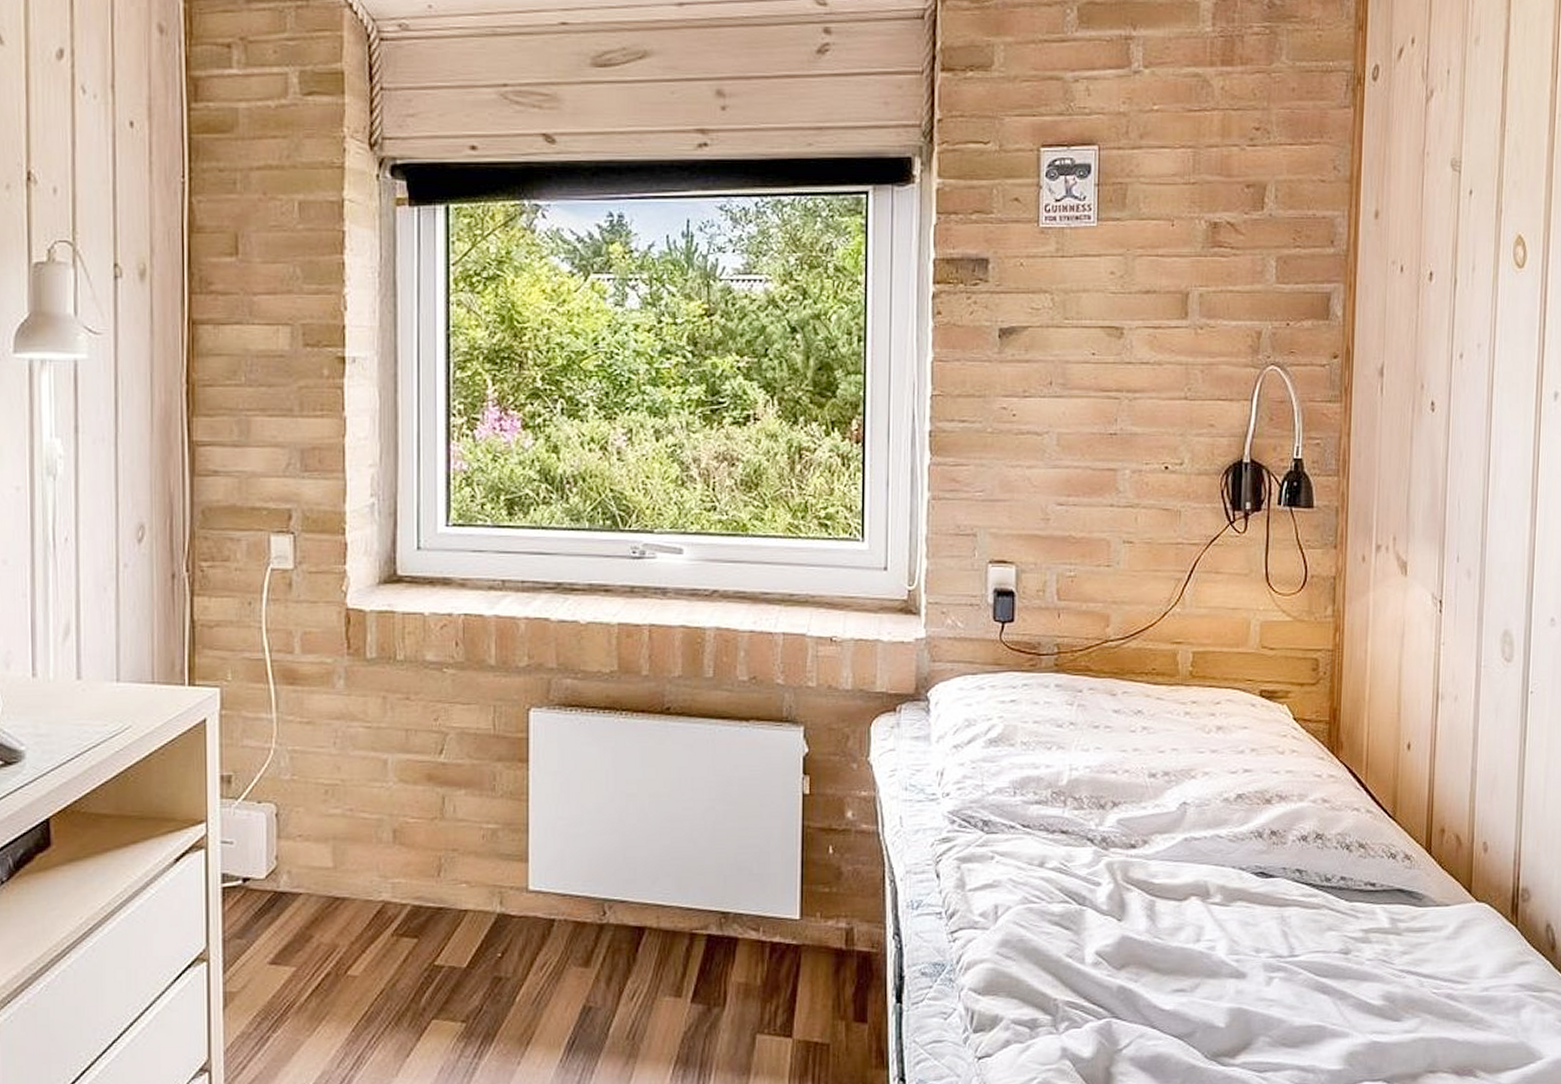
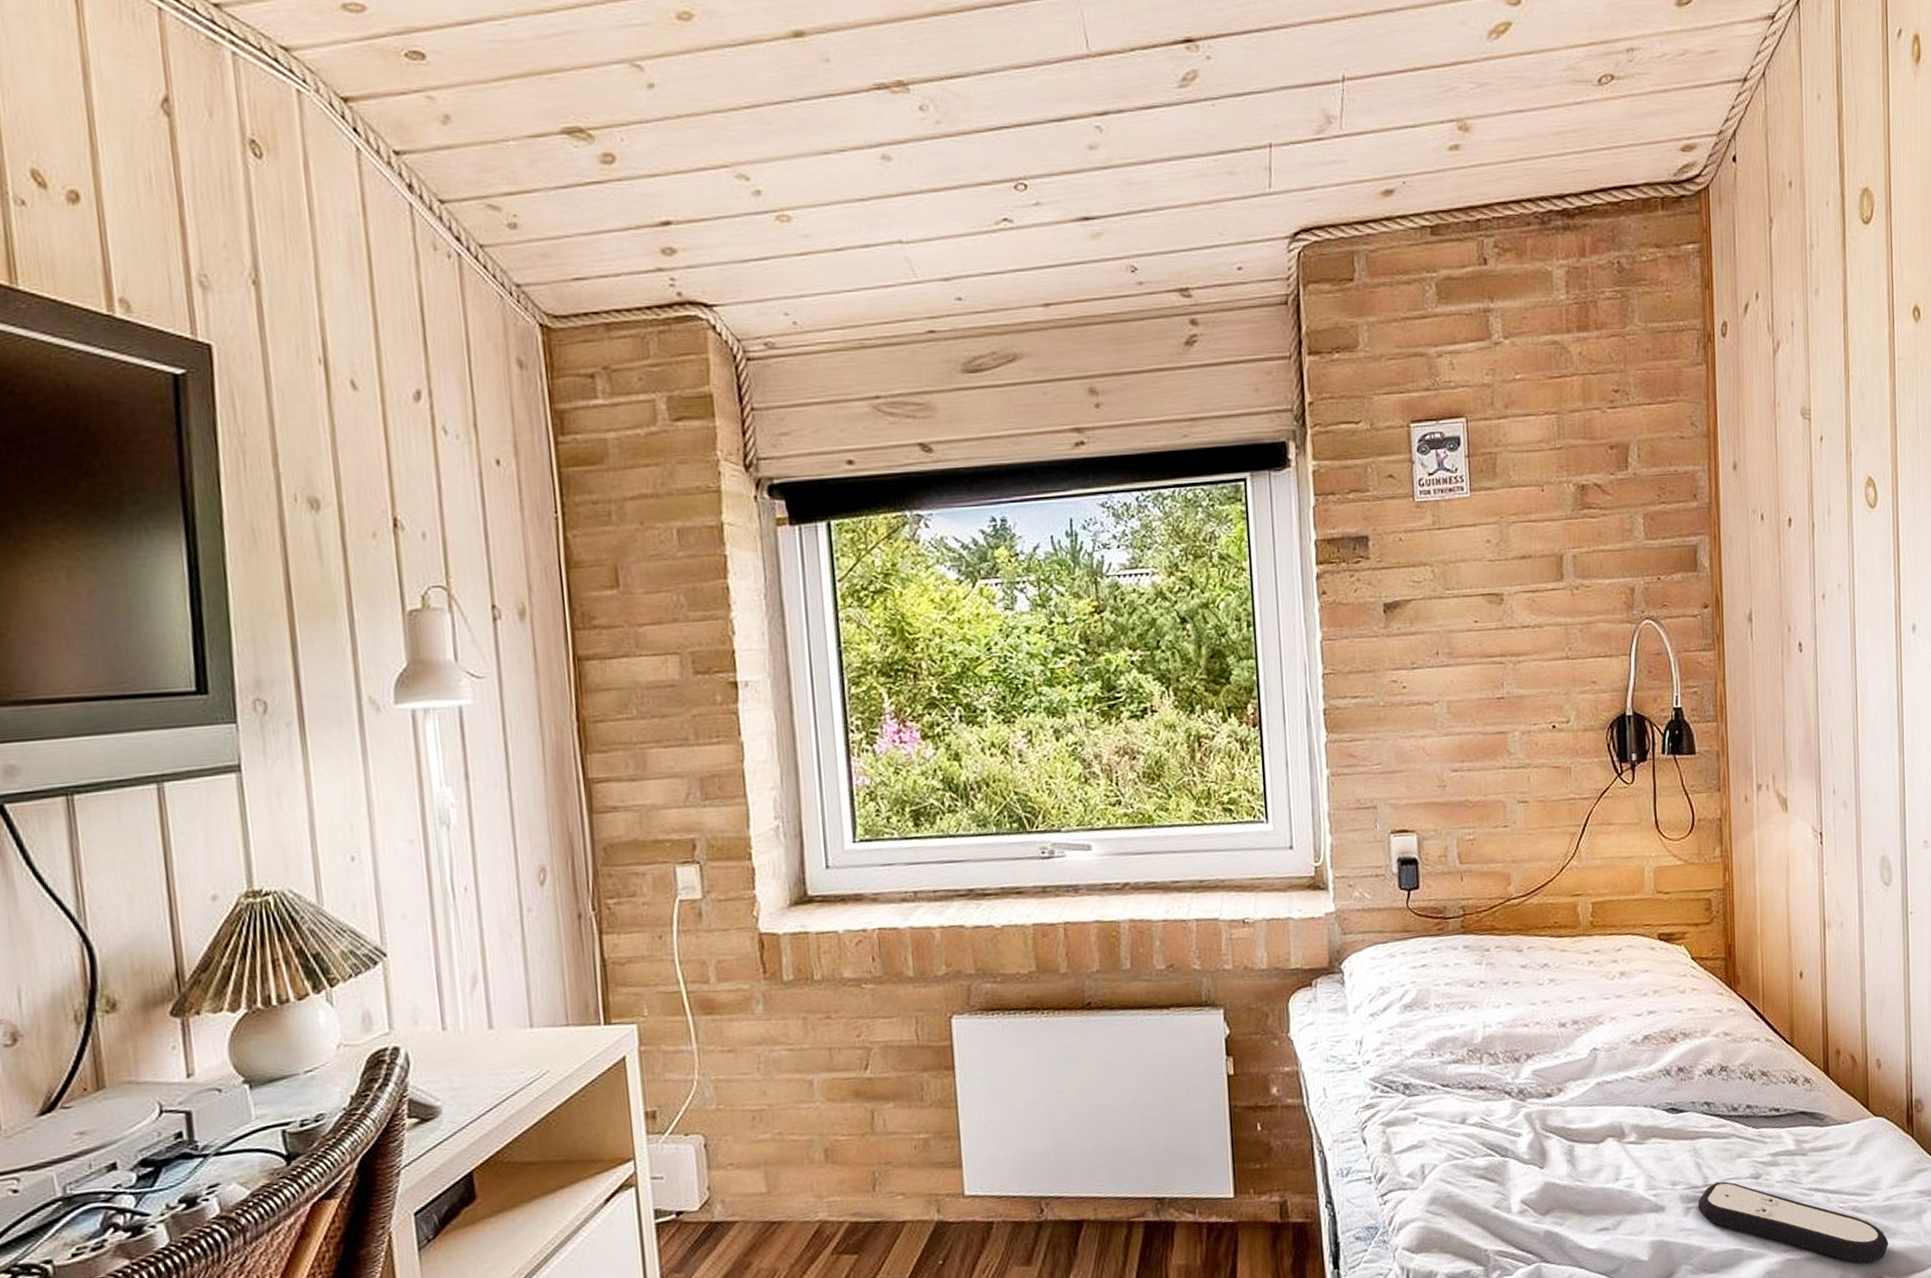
remote control: none [1281,953,1483,1055] -> present [1697,1181,1889,1264]

